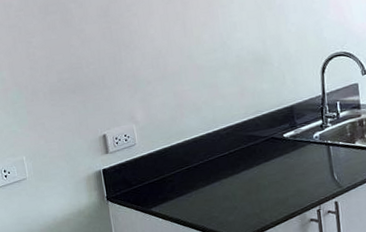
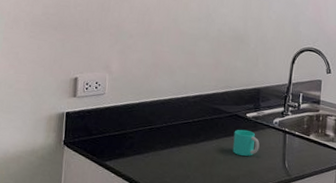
cup: none [274,150,304,177] -> present [232,129,260,156]

